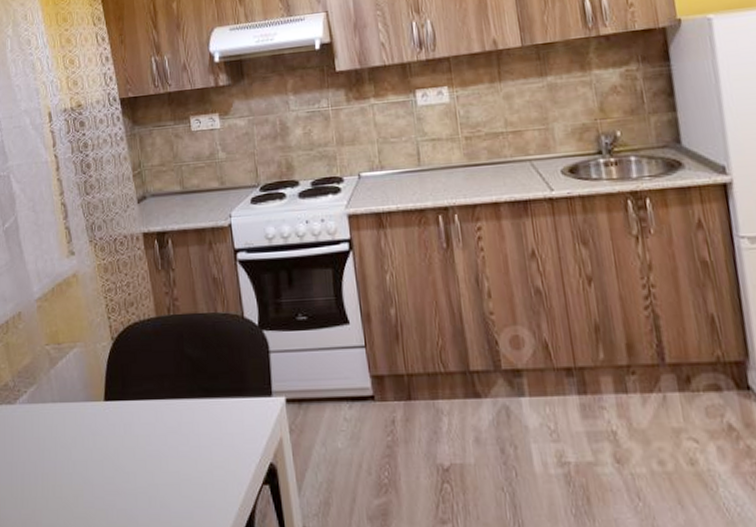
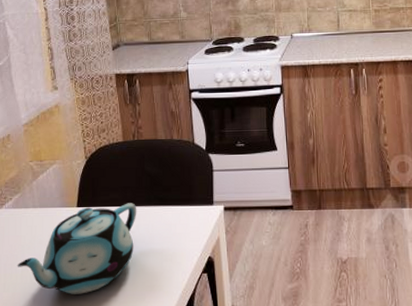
teapot: none [36,395,178,512] -> present [17,203,137,294]

